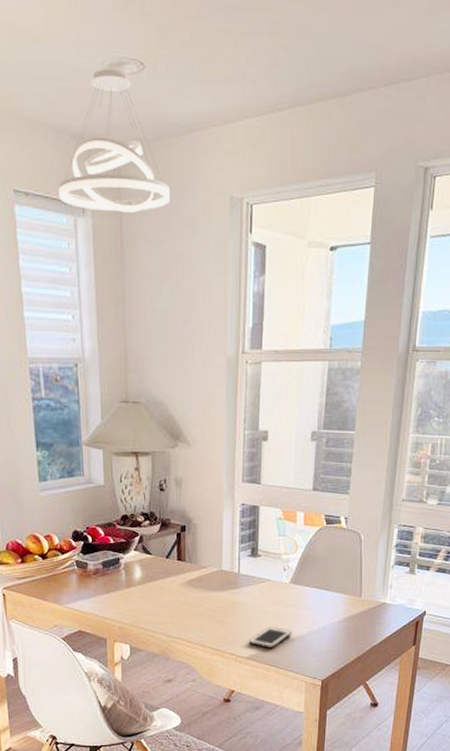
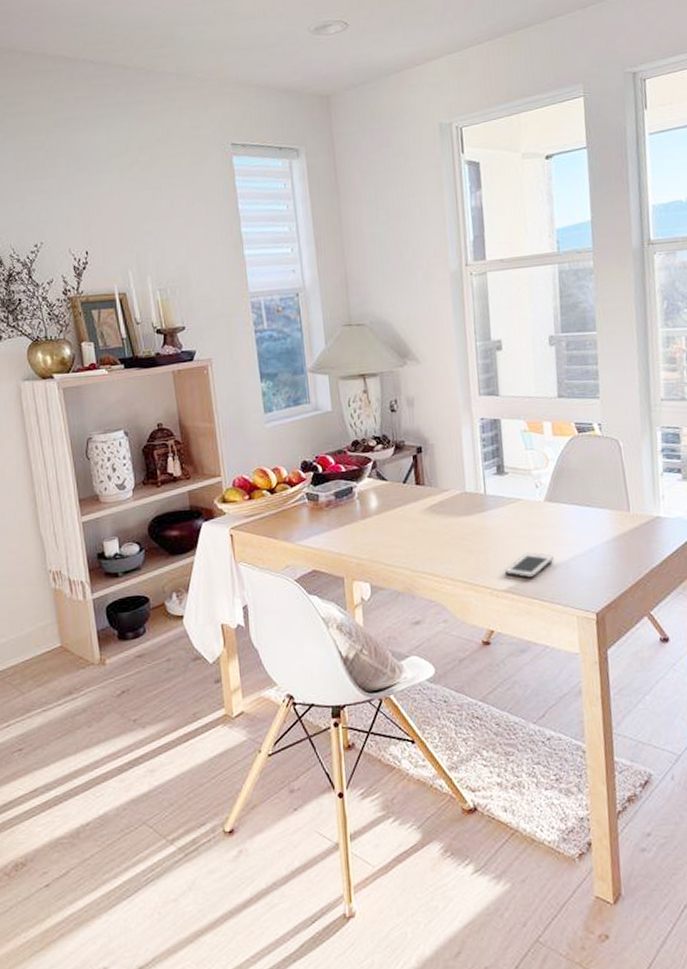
pendant light: present [58,68,170,213] -> none [273,31,380,152]

